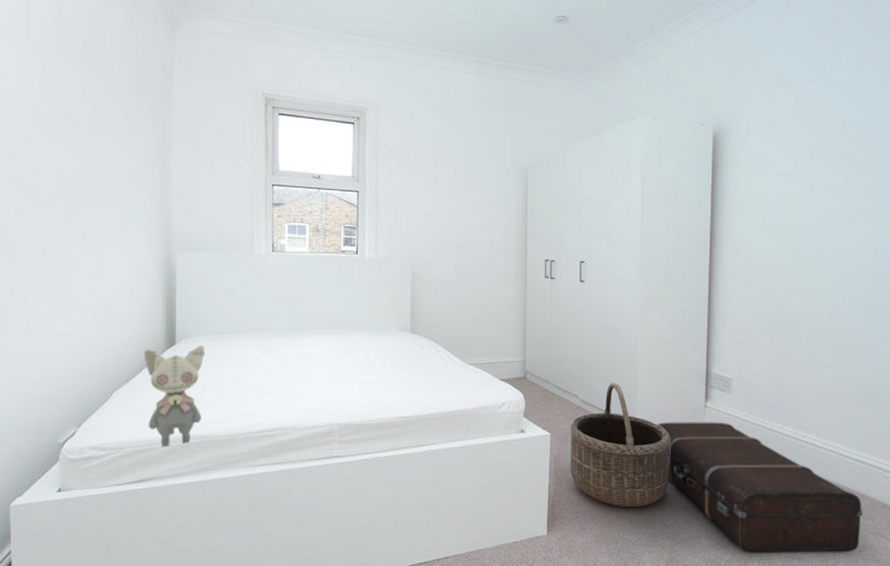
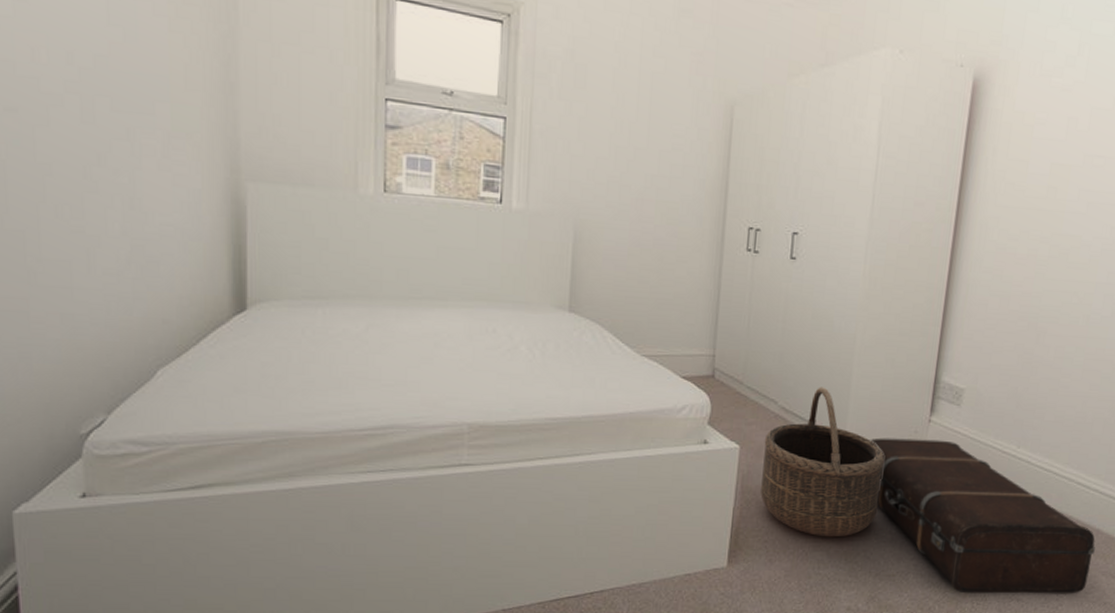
stuffed animal: present [144,345,205,447] -> none [201,312,288,445]

